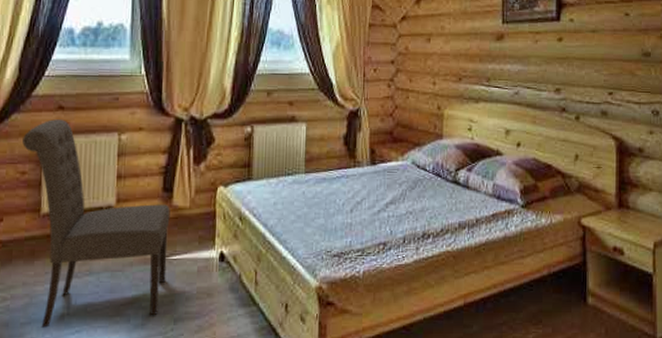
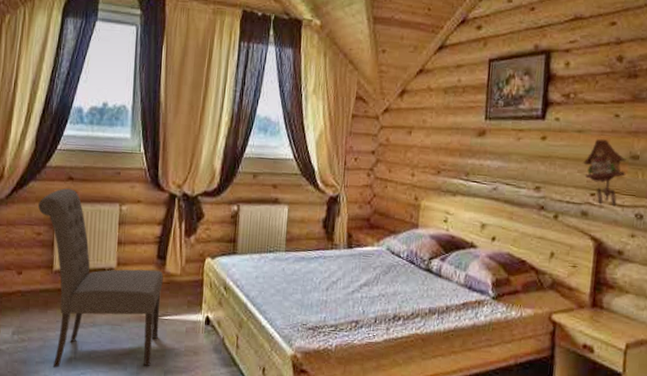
cuckoo clock: none [599,38,640,105] -> present [583,139,627,207]

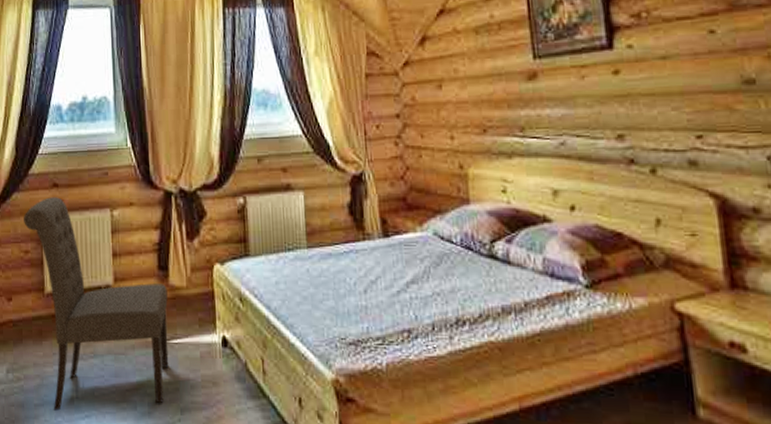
cuckoo clock: present [583,139,627,207] -> none [677,64,742,150]

